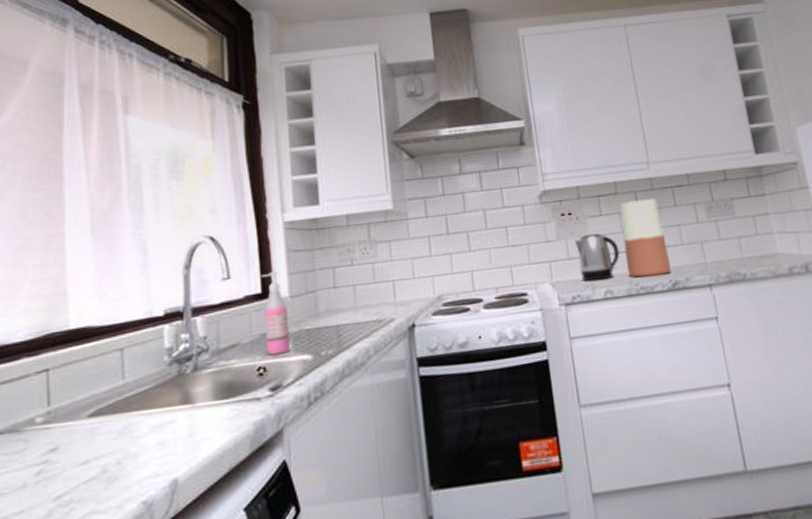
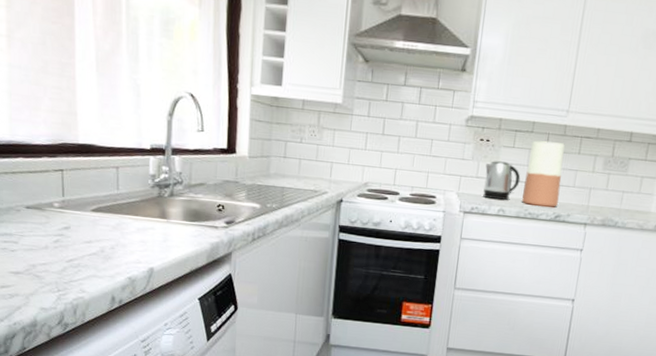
soap dispenser: present [261,272,291,356] -> none [226,134,246,199]

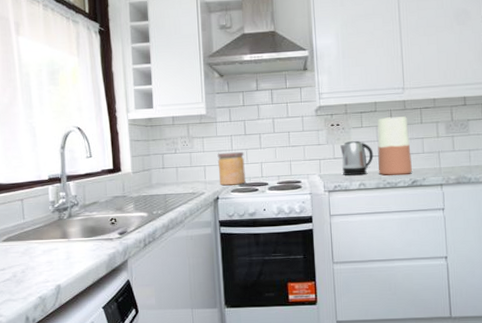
jar: none [346,150,378,190] -> present [217,151,246,186]

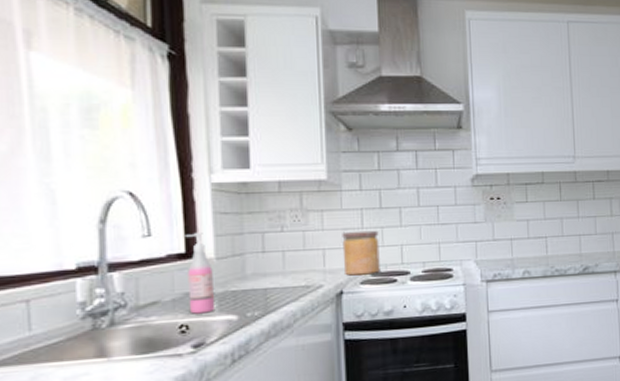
soap dispenser: none [112,155,133,211] -> present [185,233,216,314]
kettle: present [340,140,374,175] -> none [501,217,540,261]
vase: present [377,116,412,176] -> none [544,190,583,261]

